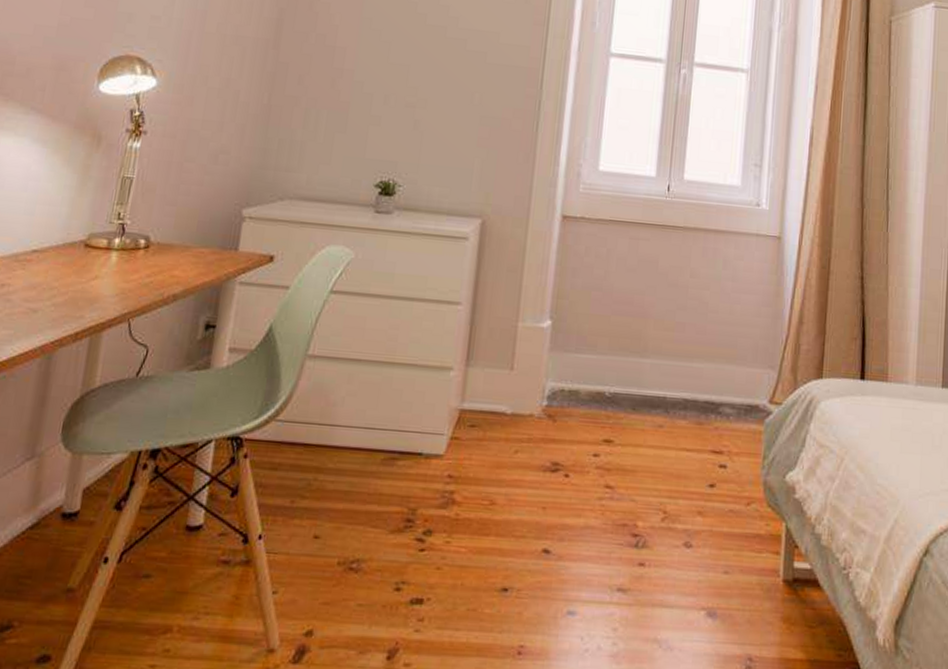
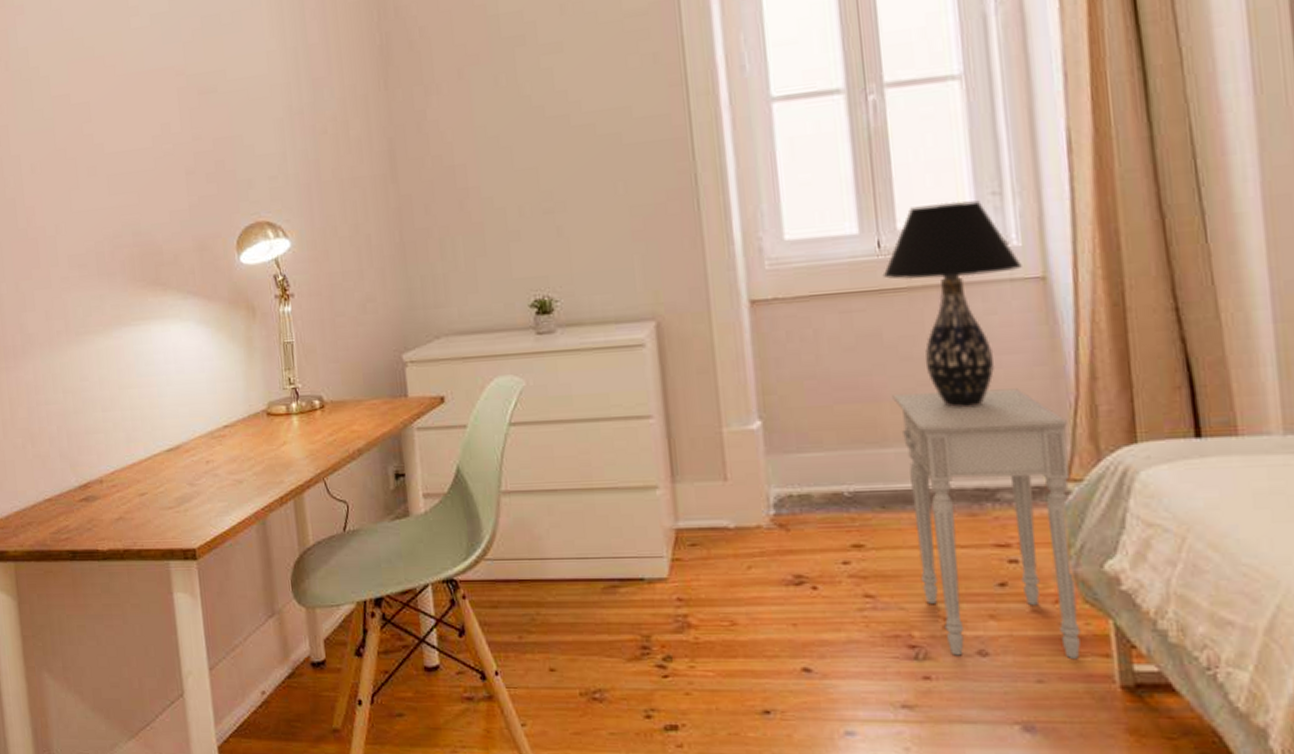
nightstand: none [651,314,778,555] -> present [892,388,1081,660]
table lamp: none [667,163,766,334] -> present [882,200,1022,408]

